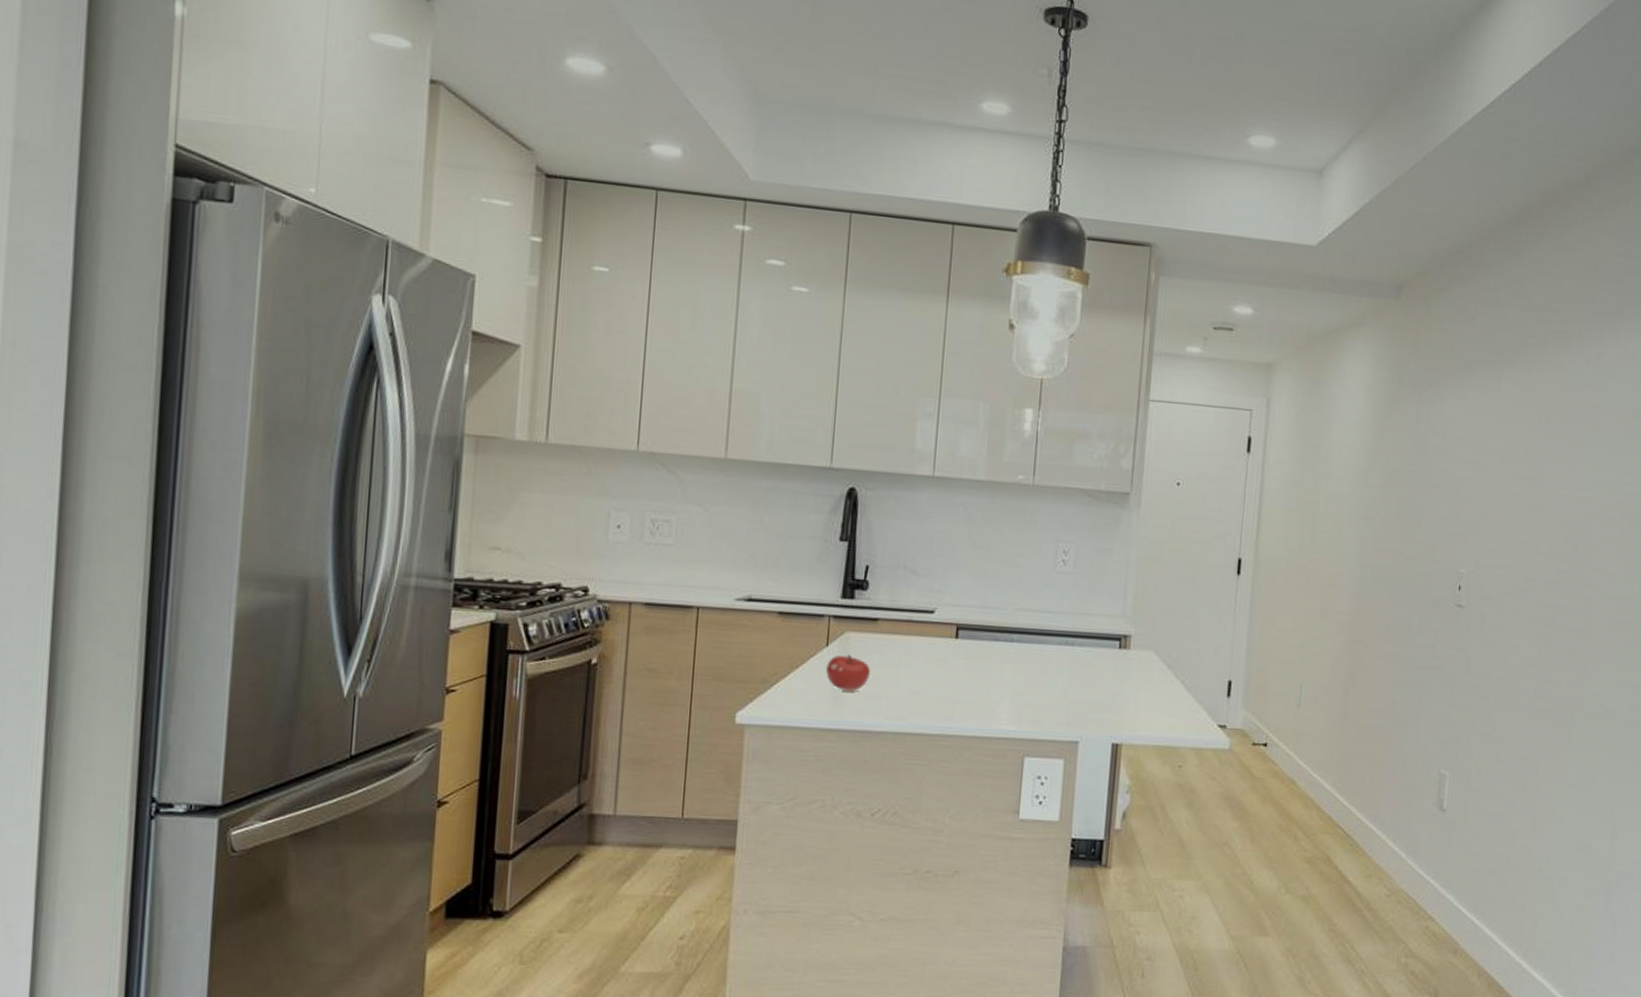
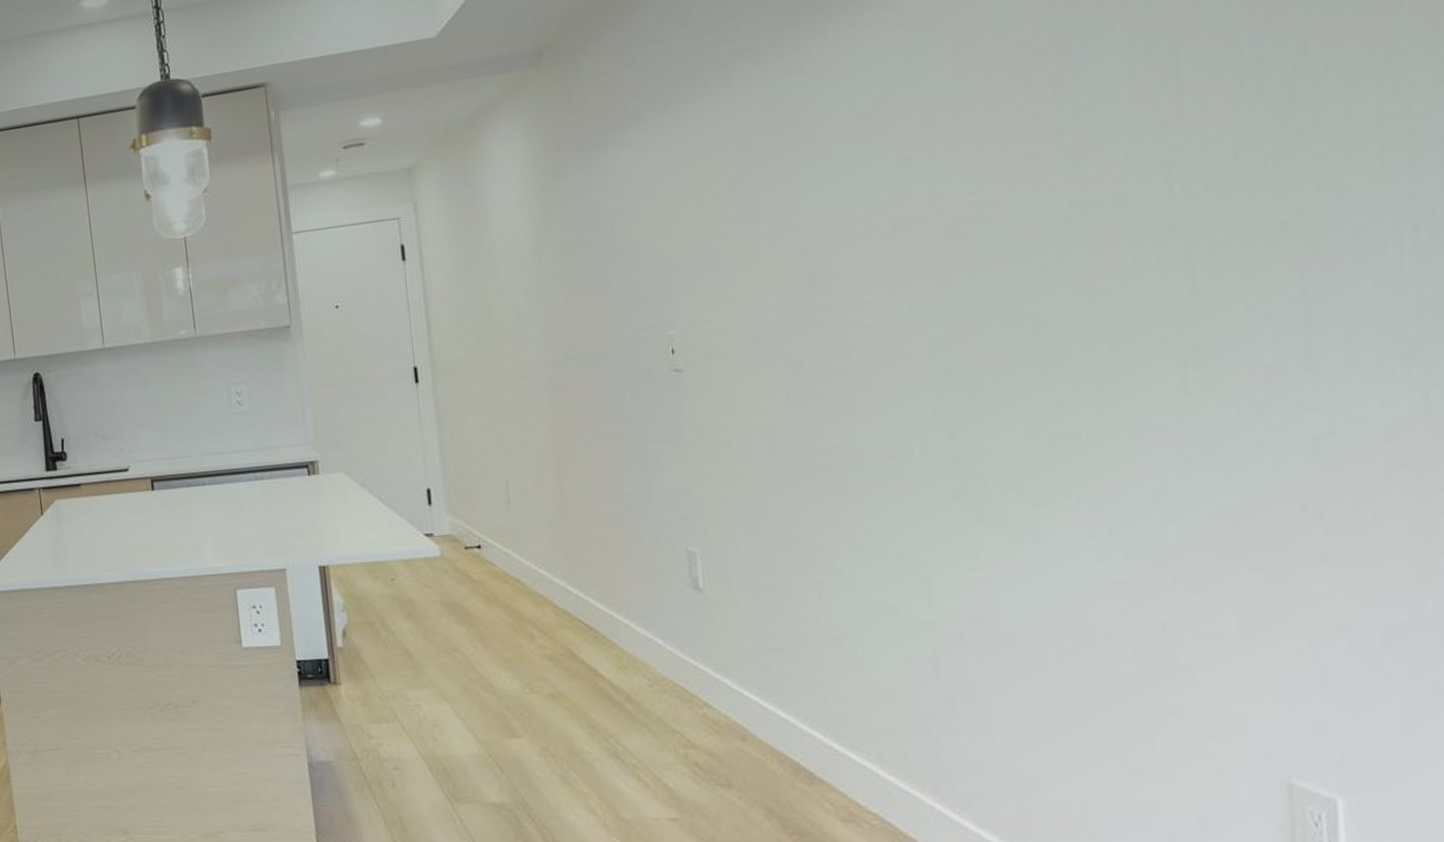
fruit: present [826,653,870,692] -> none [45,519,83,552]

